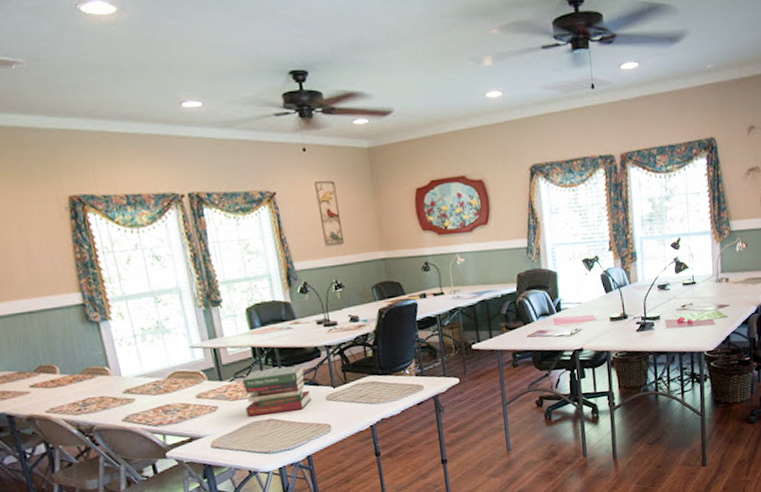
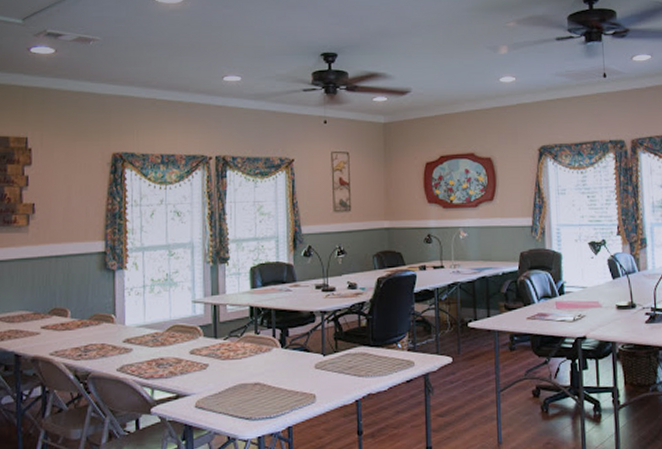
books: present [242,365,311,417] -> none [235,329,300,378]

